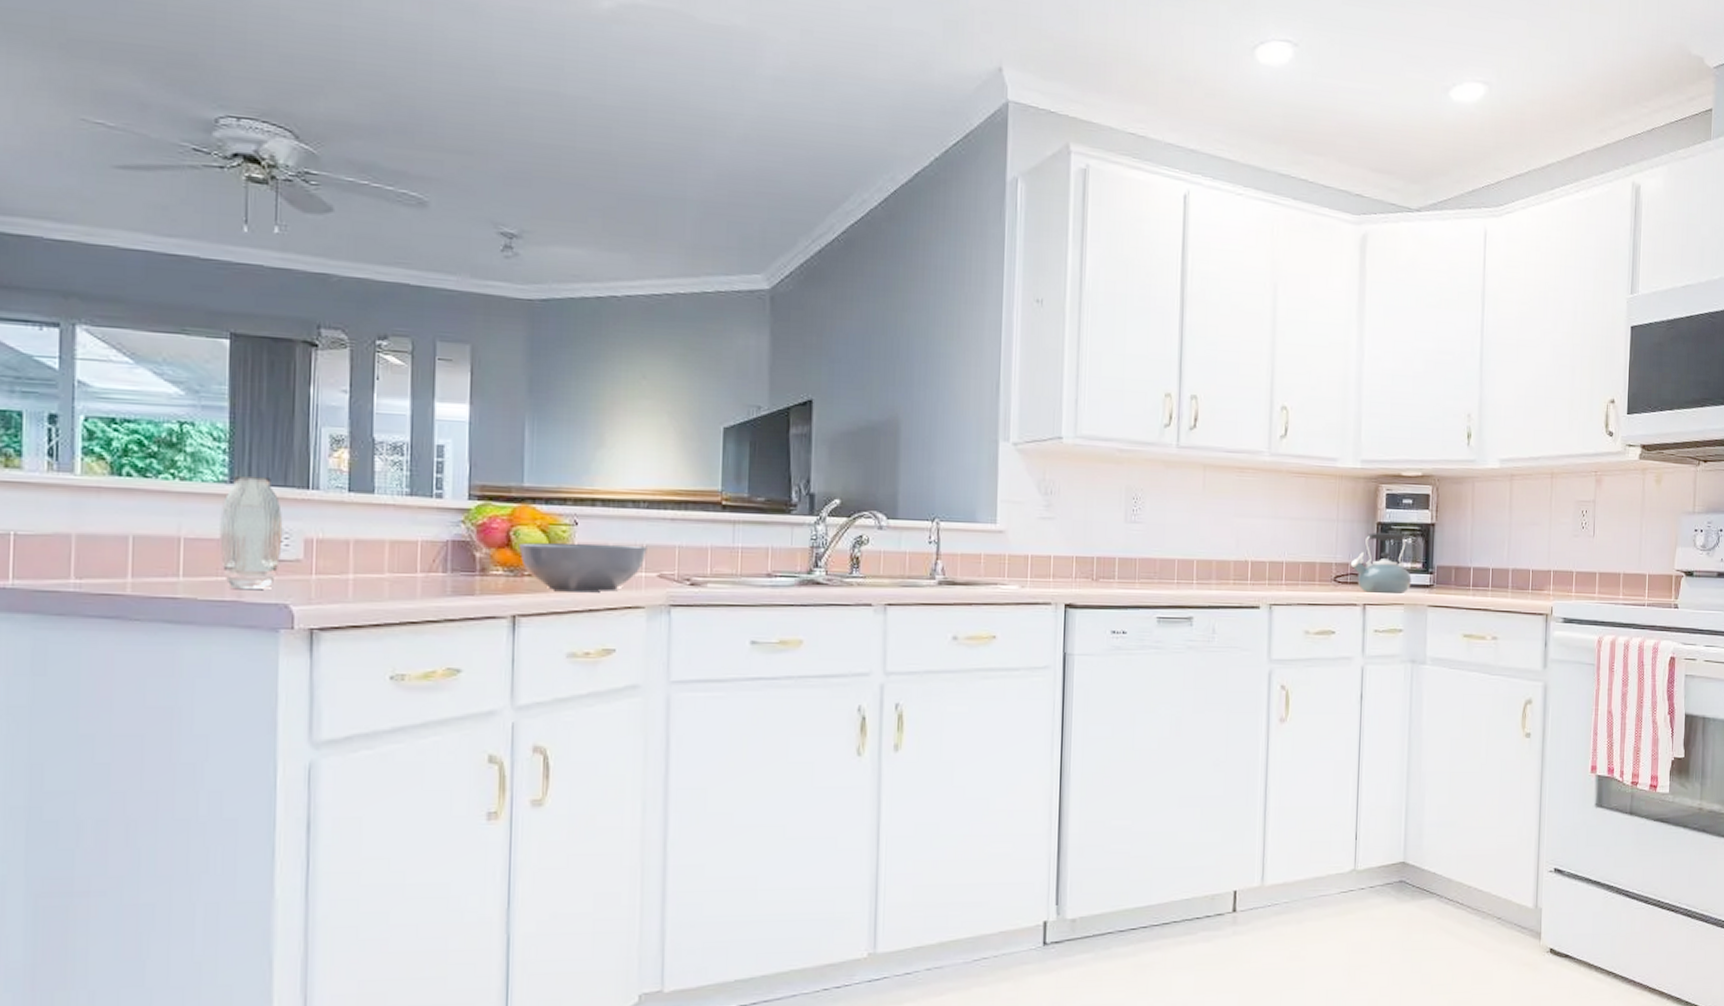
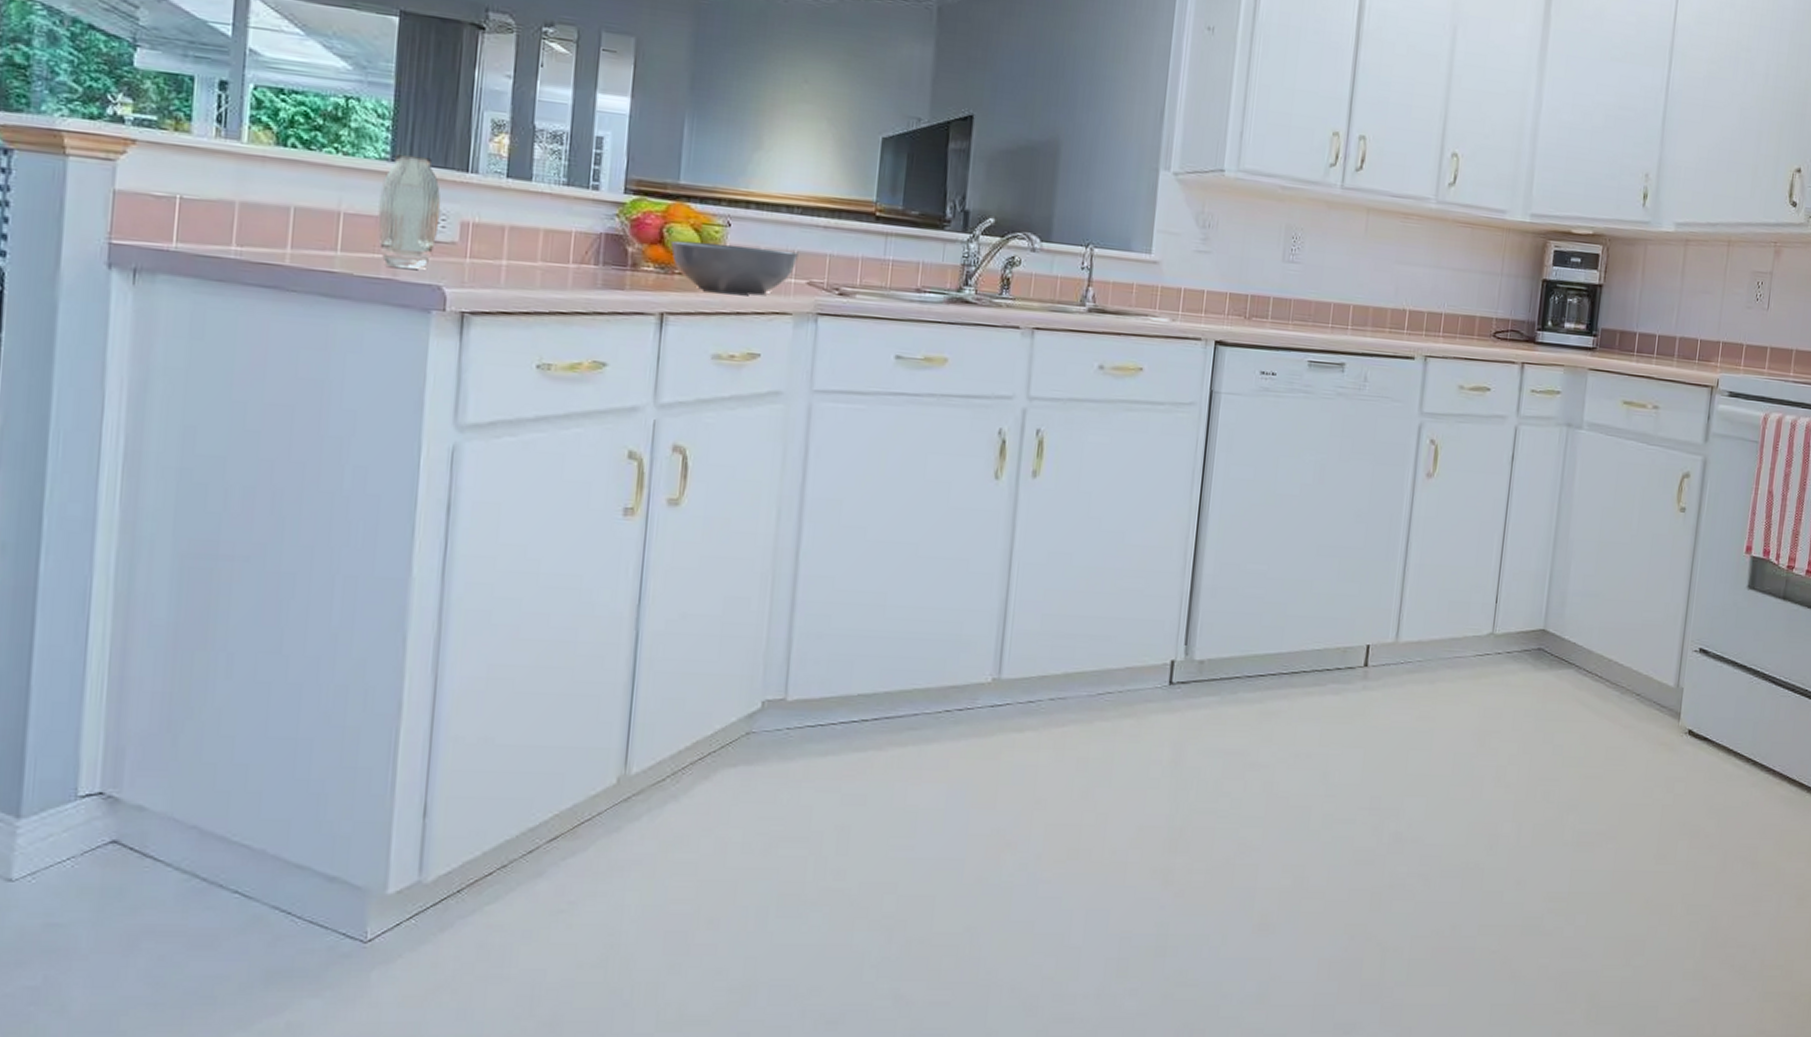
kettle: present [1350,533,1412,595] -> none [1511,289,1574,356]

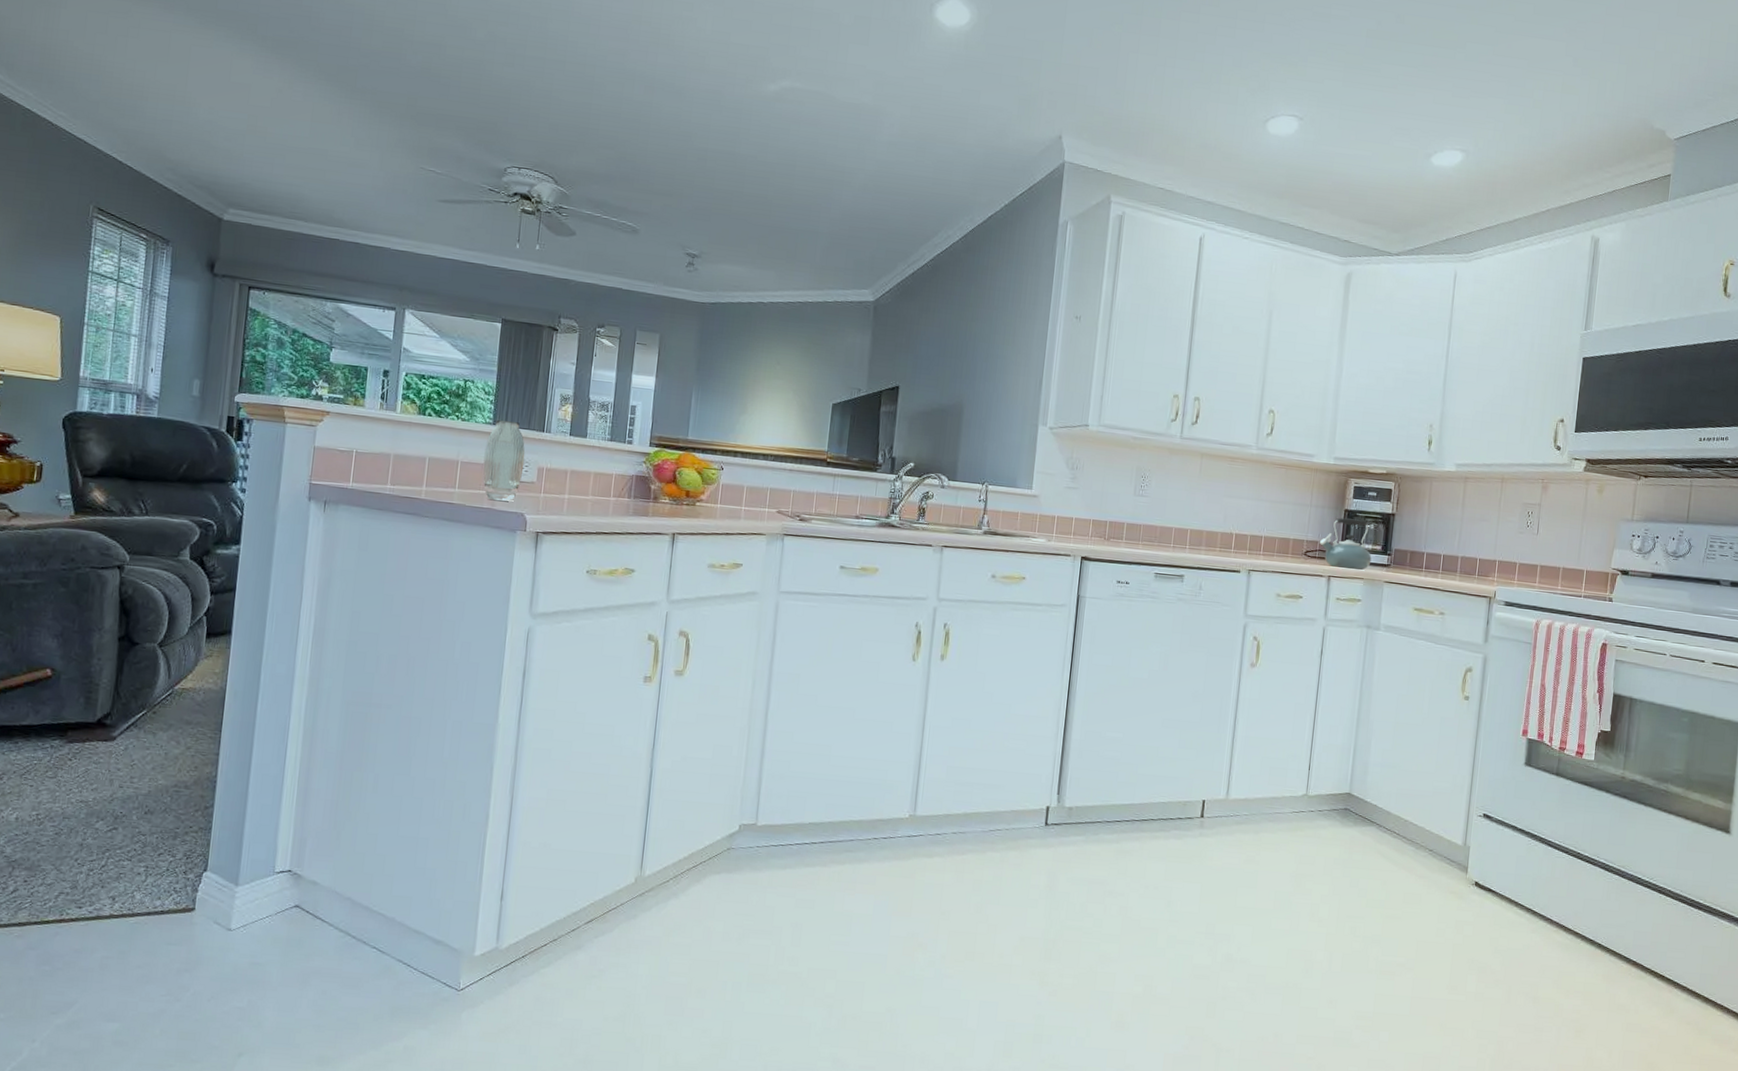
bowl: present [670,240,798,296] -> none [680,480,771,521]
kettle: none [1511,289,1574,356] -> present [1319,517,1372,571]

